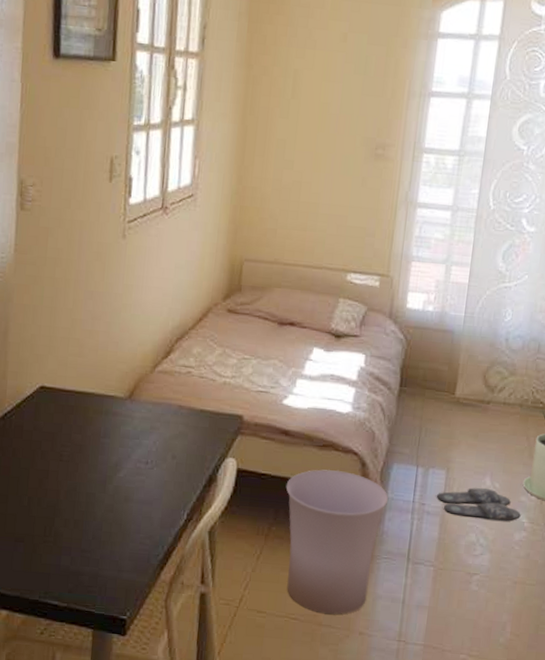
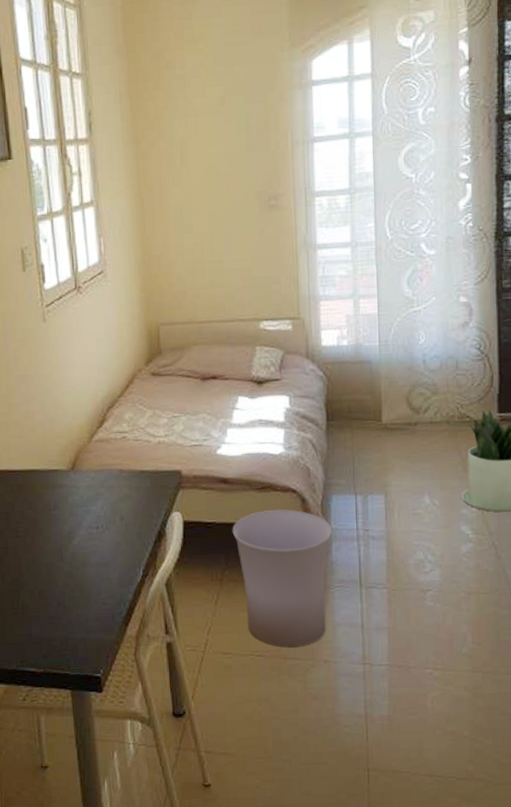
slippers: present [437,487,521,521] -> none [379,506,464,537]

